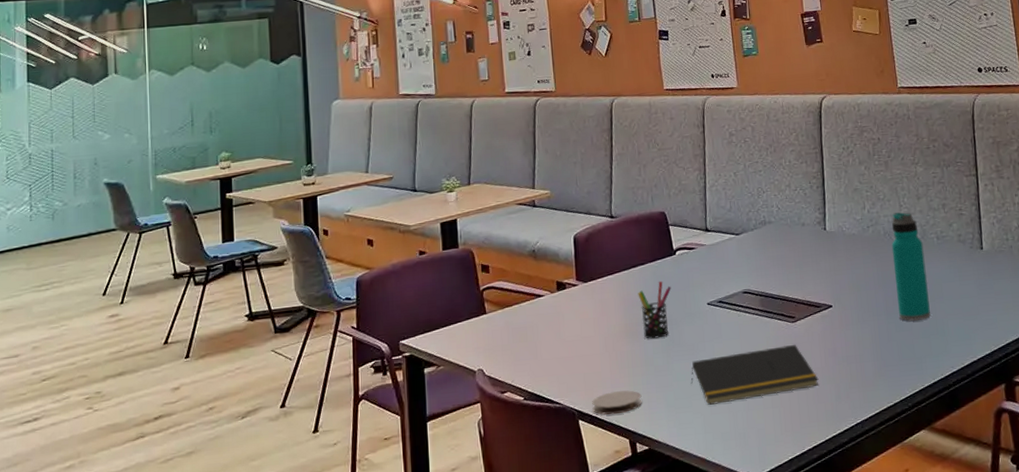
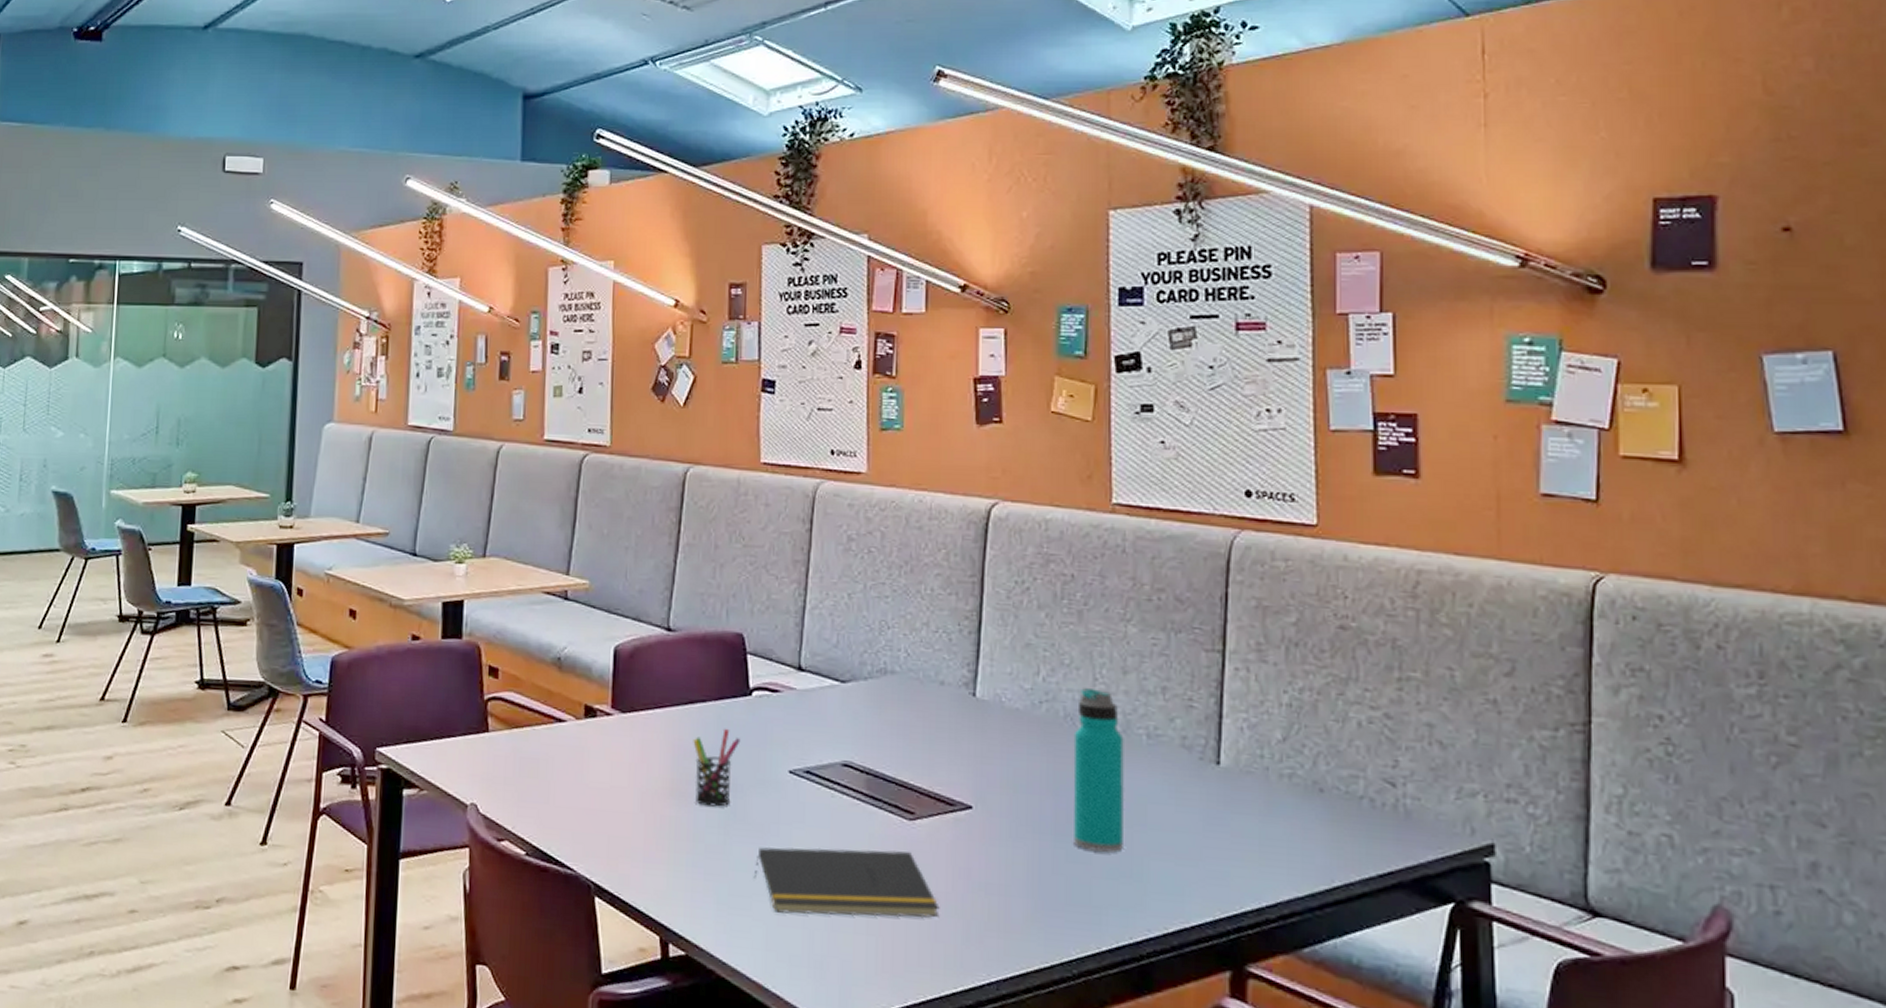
coaster: present [592,390,642,415] -> none [614,867,683,900]

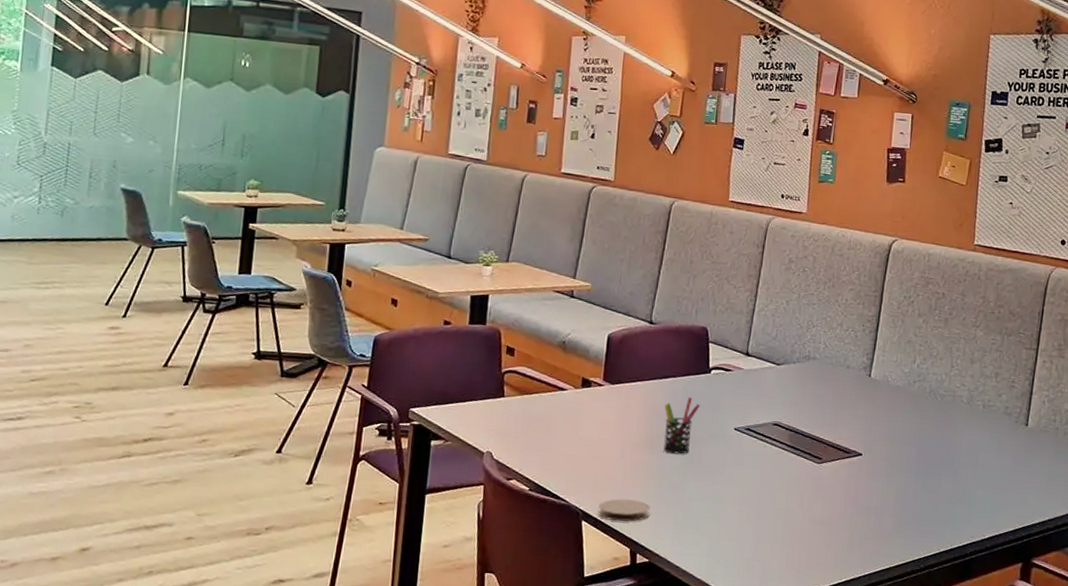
coaster: none [614,867,683,900] -> present [598,498,651,522]
notepad: present [753,847,940,918] -> none [703,483,834,532]
water bottle: present [1073,688,1125,853] -> none [929,373,968,485]

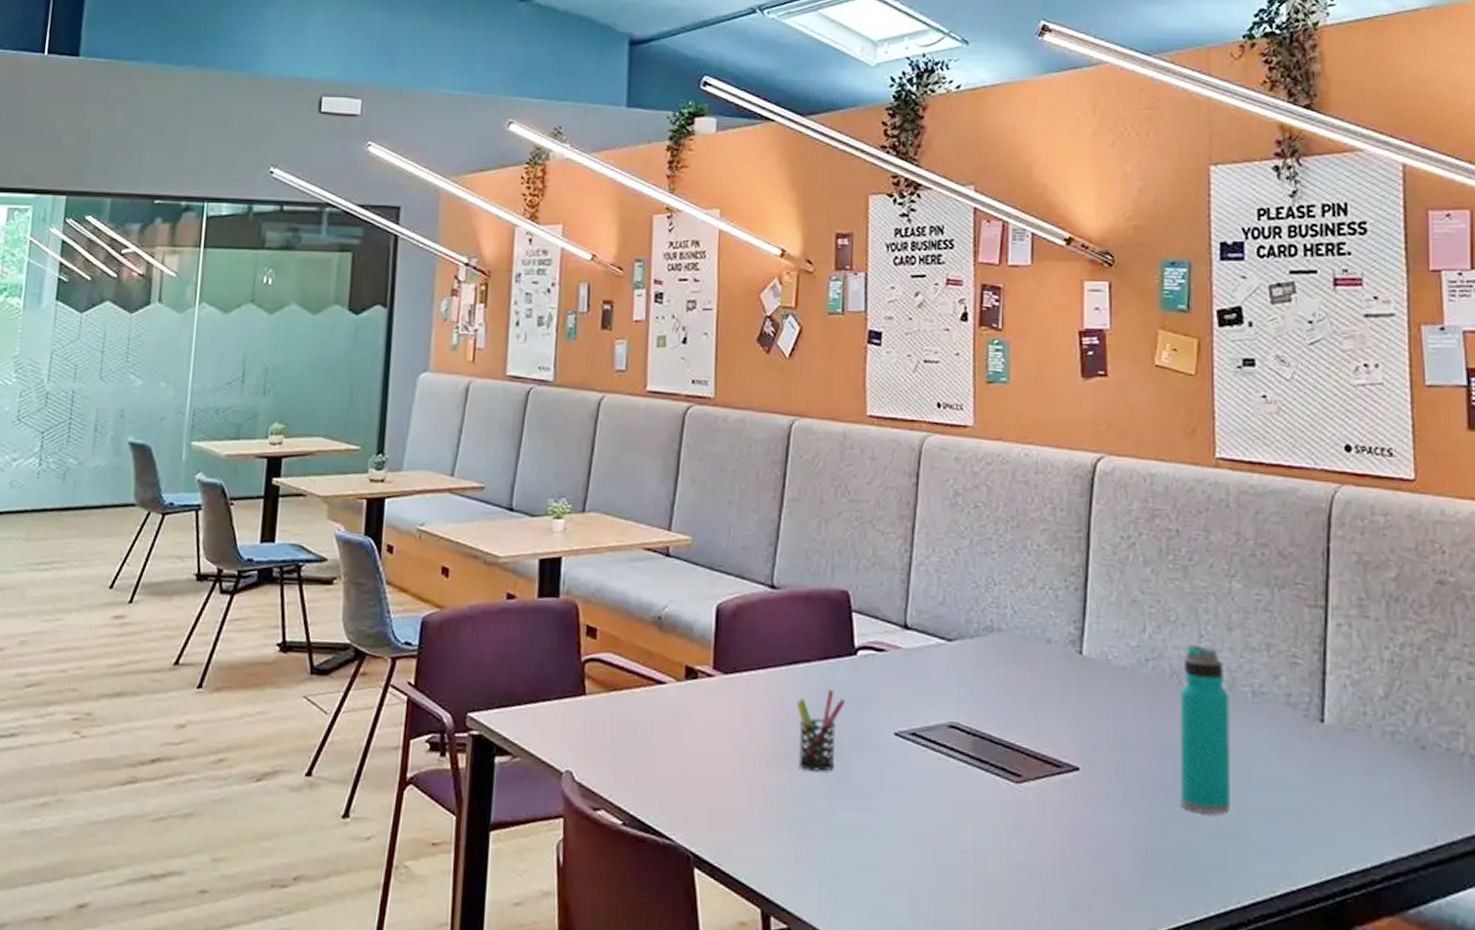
coaster: present [598,498,651,522] -> none [715,836,786,870]
water bottle: none [929,373,968,485] -> present [1179,645,1231,814]

